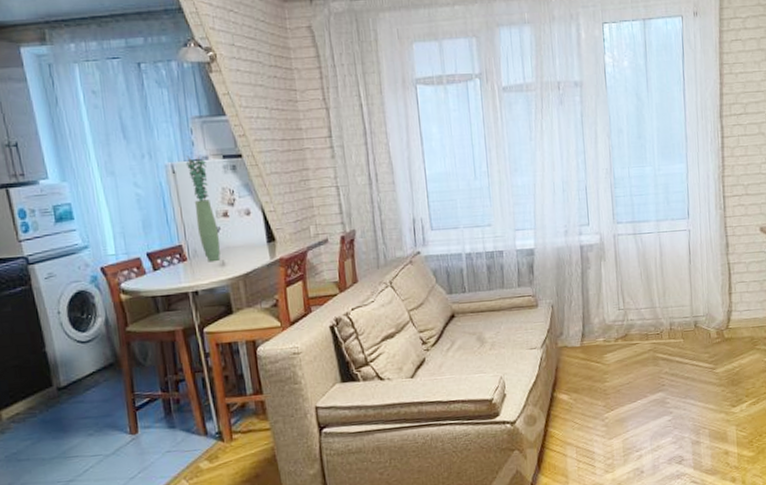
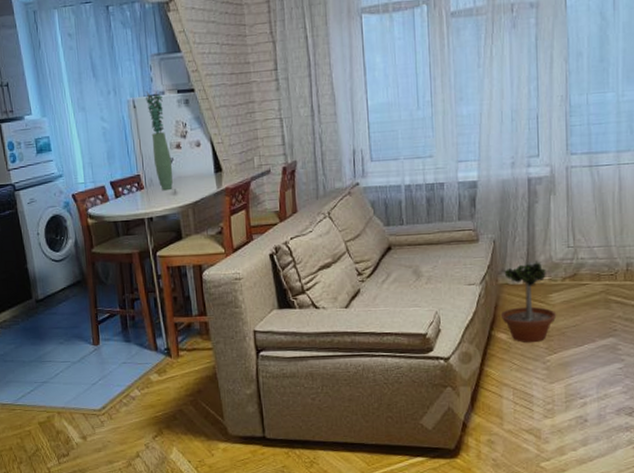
potted tree: none [561,317,612,402] -> present [500,254,557,342]

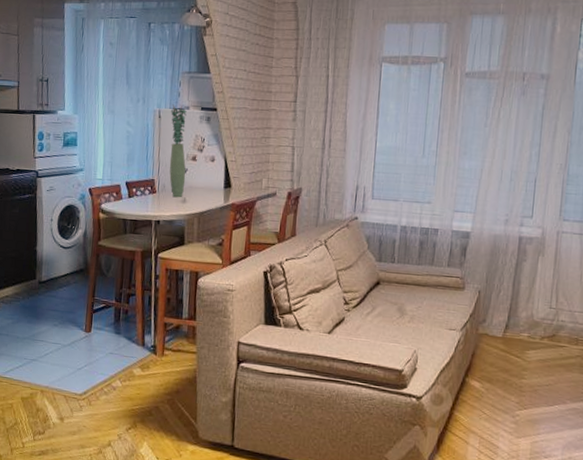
potted tree: present [500,254,557,342] -> none [476,309,532,395]

